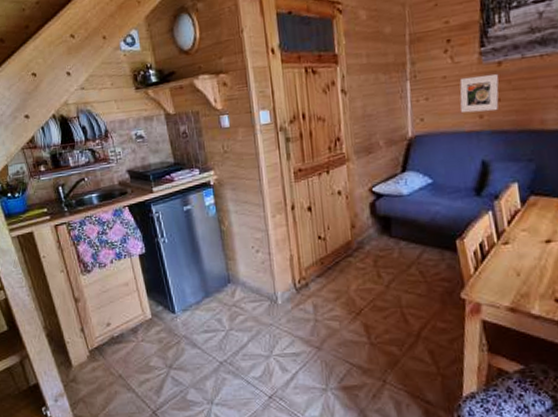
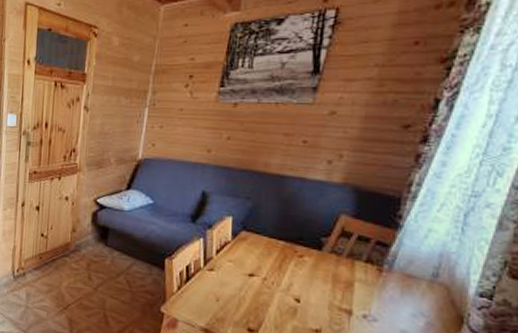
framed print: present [459,74,499,113] -> none [190,112,233,148]

